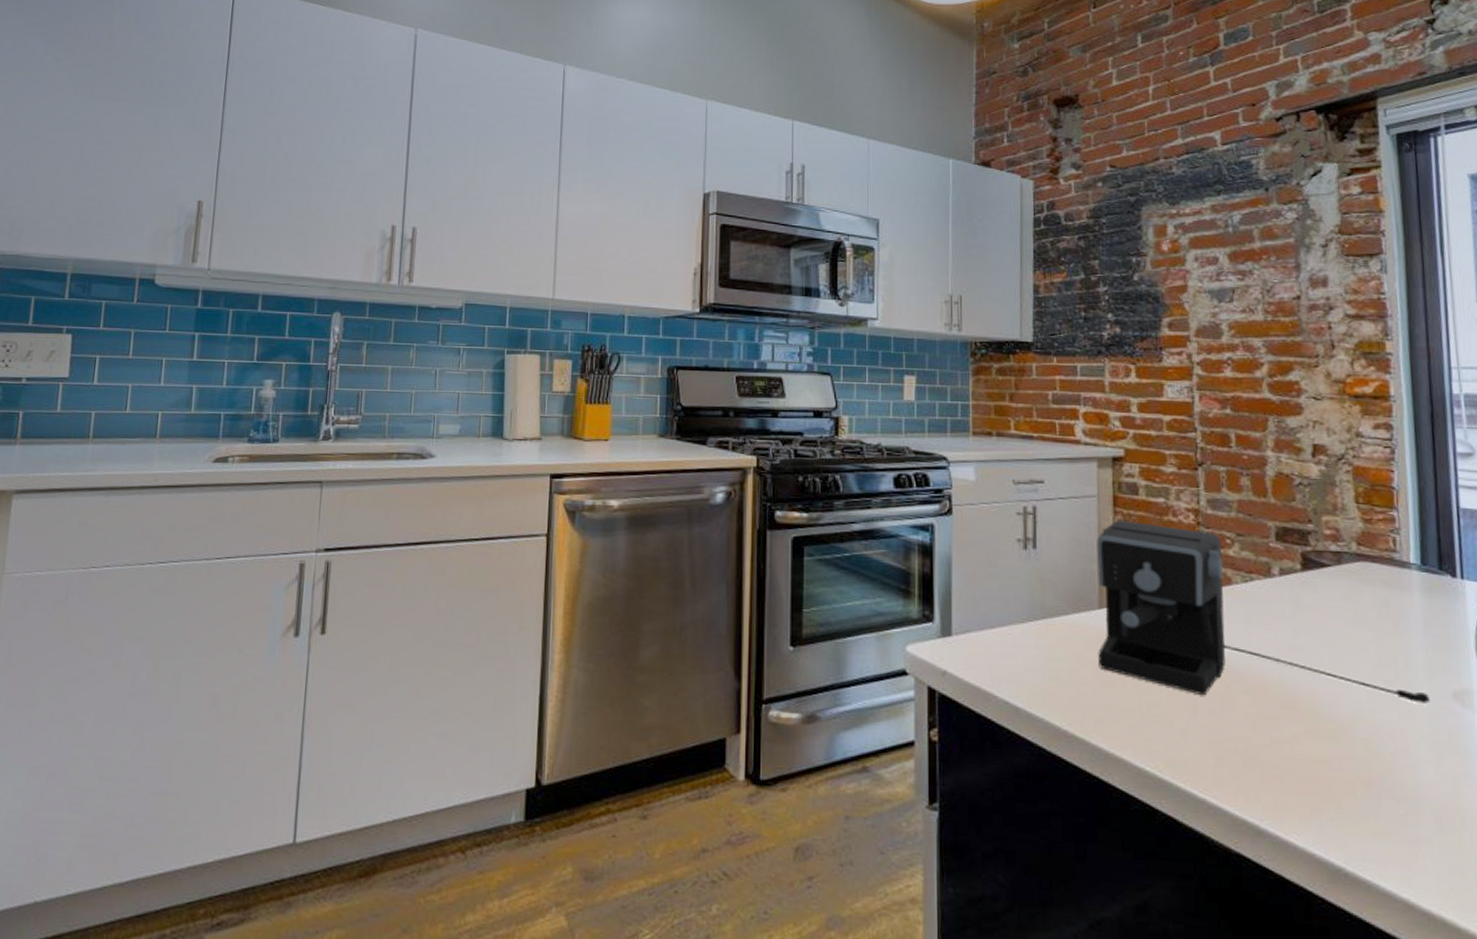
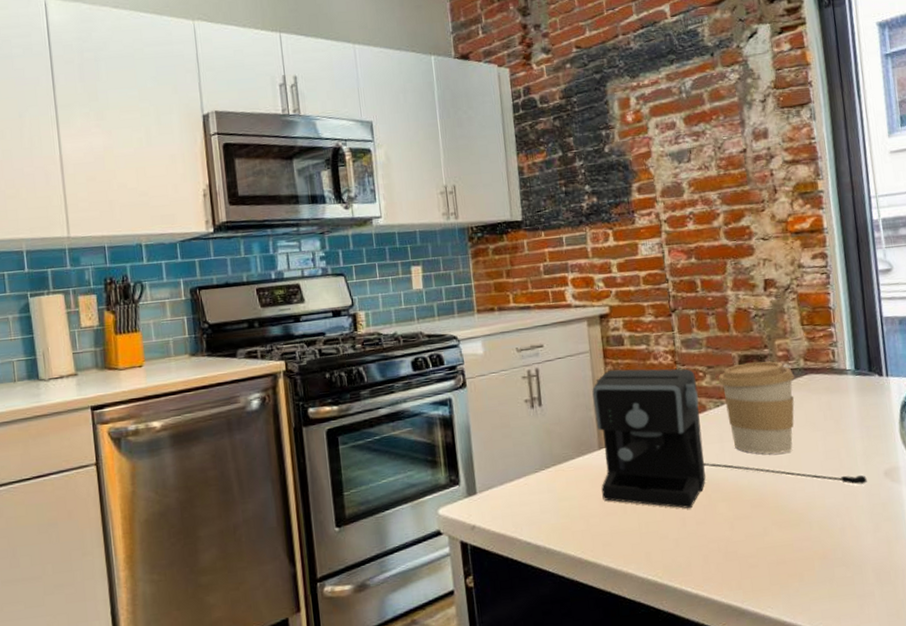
coffee cup: none [1249,536,1344,650] -> present [718,361,795,454]

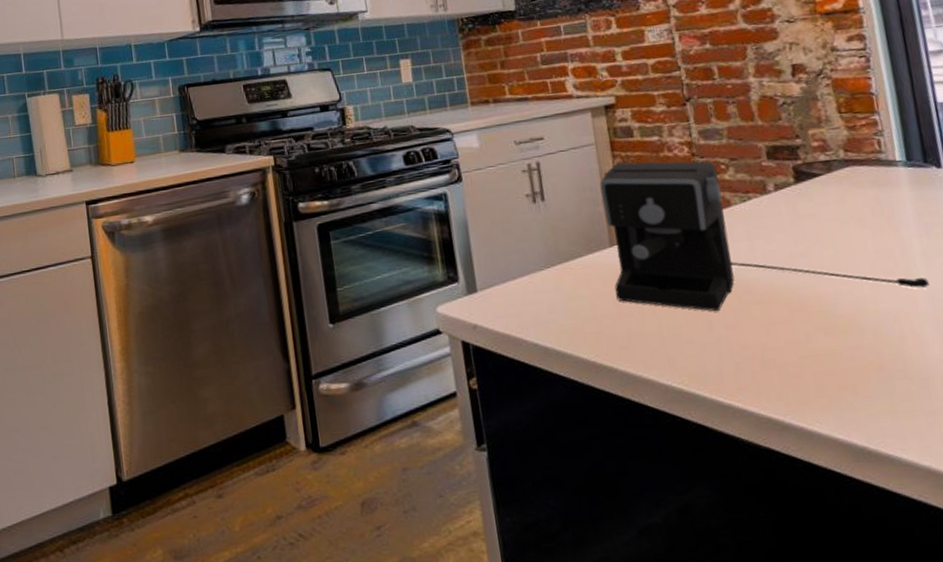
coffee cup: present [718,361,795,454] -> none [743,152,836,253]

